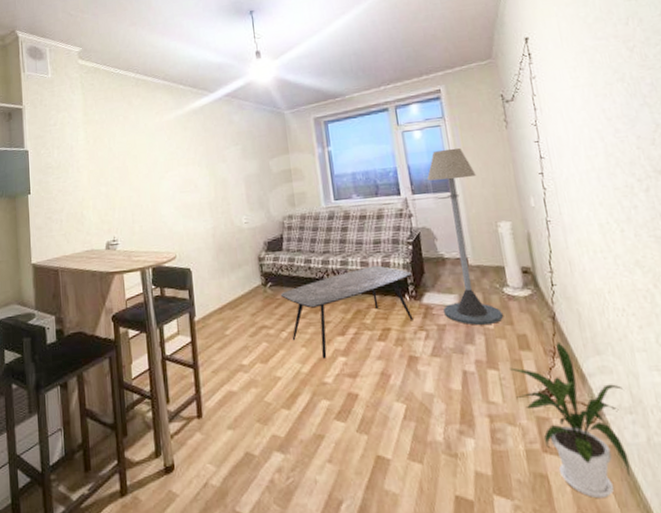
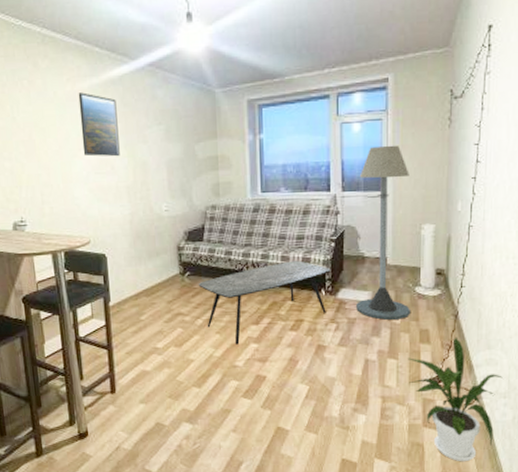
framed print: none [165,122,202,177] -> present [78,92,120,157]

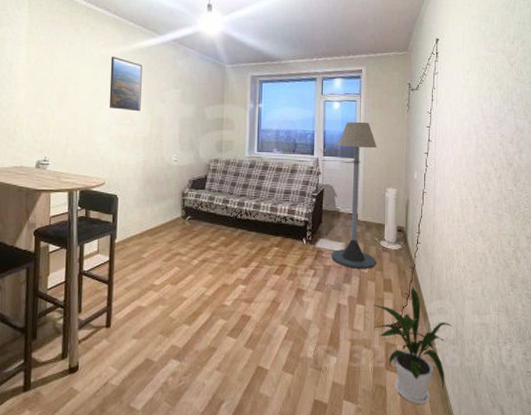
coffee table: present [198,260,331,345] -> none [197,212,312,285]

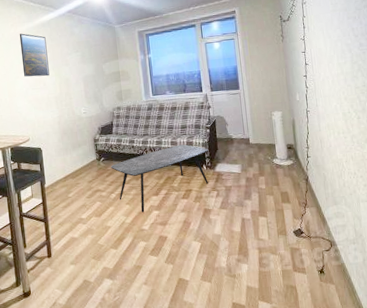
coffee table: none [197,212,312,285] -> present [110,144,209,212]
floor lamp: present [332,121,377,269] -> none [222,56,272,186]
house plant: present [374,287,453,405] -> none [275,196,351,300]

